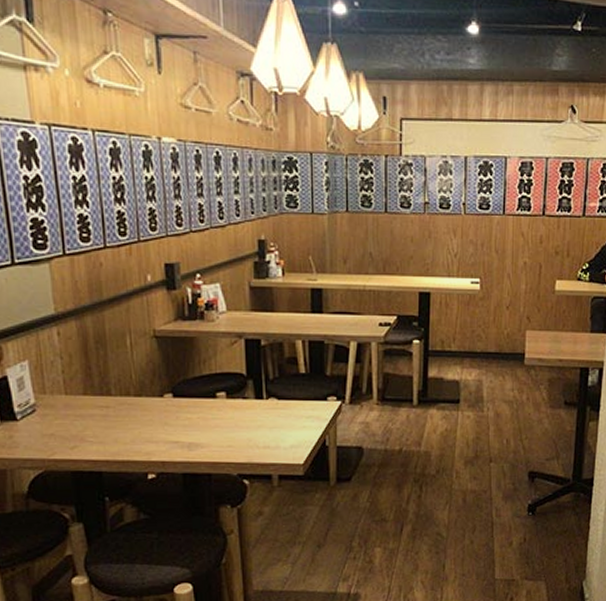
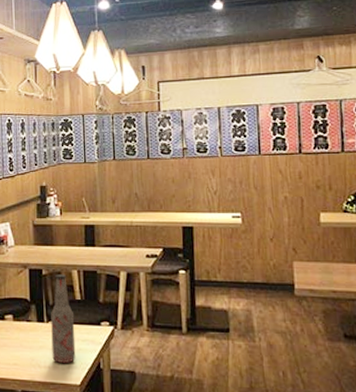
bottle: none [271,345,299,443] -> present [51,274,76,364]

